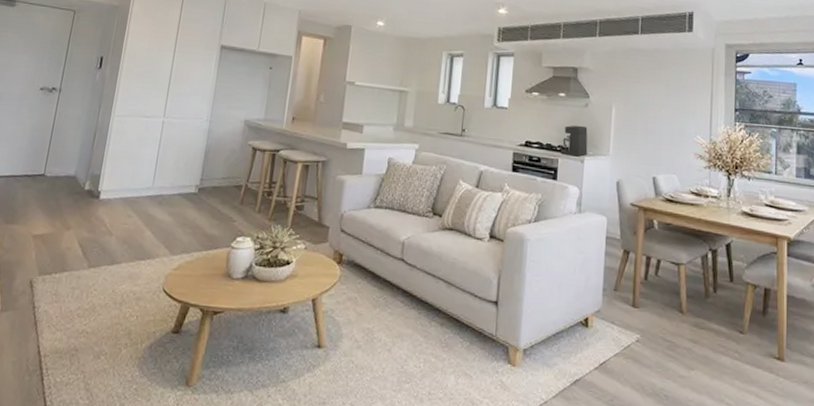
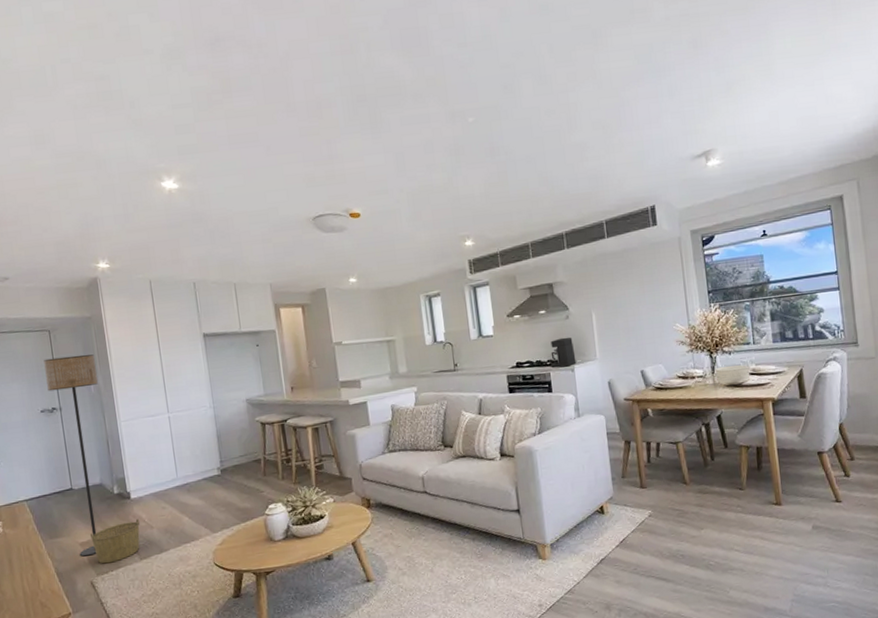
floor lamp: none [30,37,110,252] -> present [43,354,98,557]
basket: none [44,221,101,265] -> present [90,518,140,564]
bowl: none [731,191,768,216] -> present [714,365,751,387]

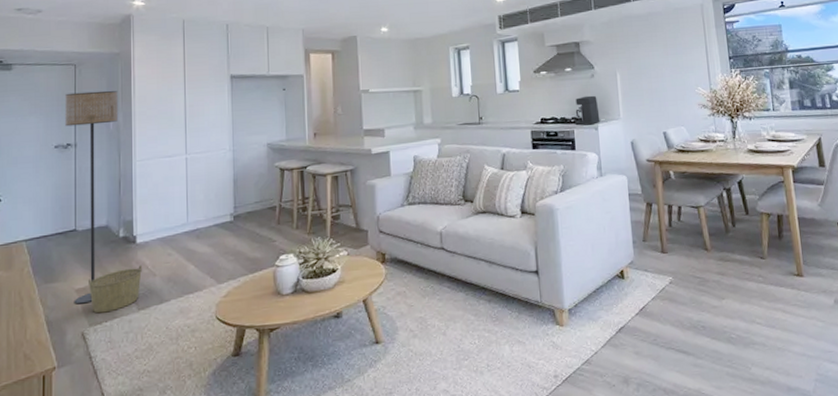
bowl: present [714,365,751,387] -> none [735,130,771,152]

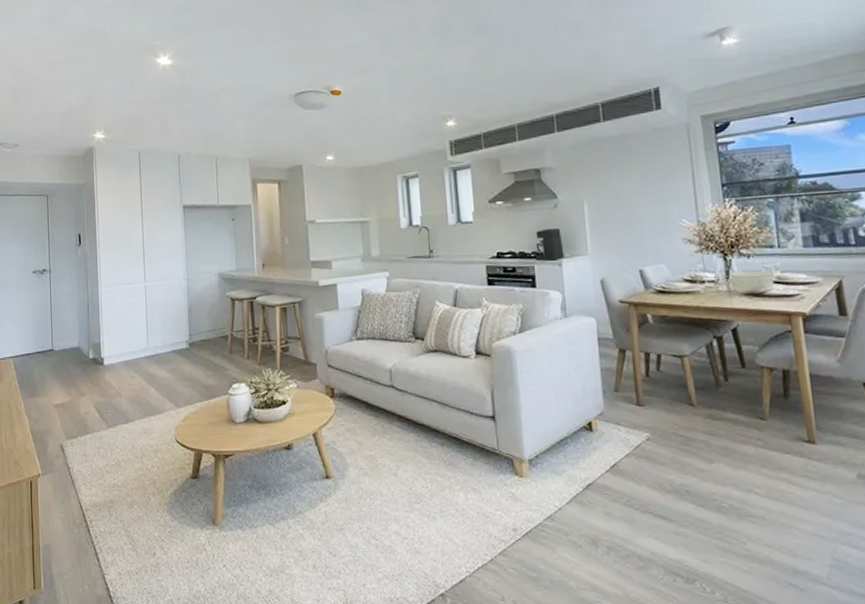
floor lamp: present [65,90,117,305] -> none [40,219,85,419]
basket: present [89,265,142,314] -> none [65,385,110,428]
bowl: none [735,130,771,152] -> present [729,270,775,296]

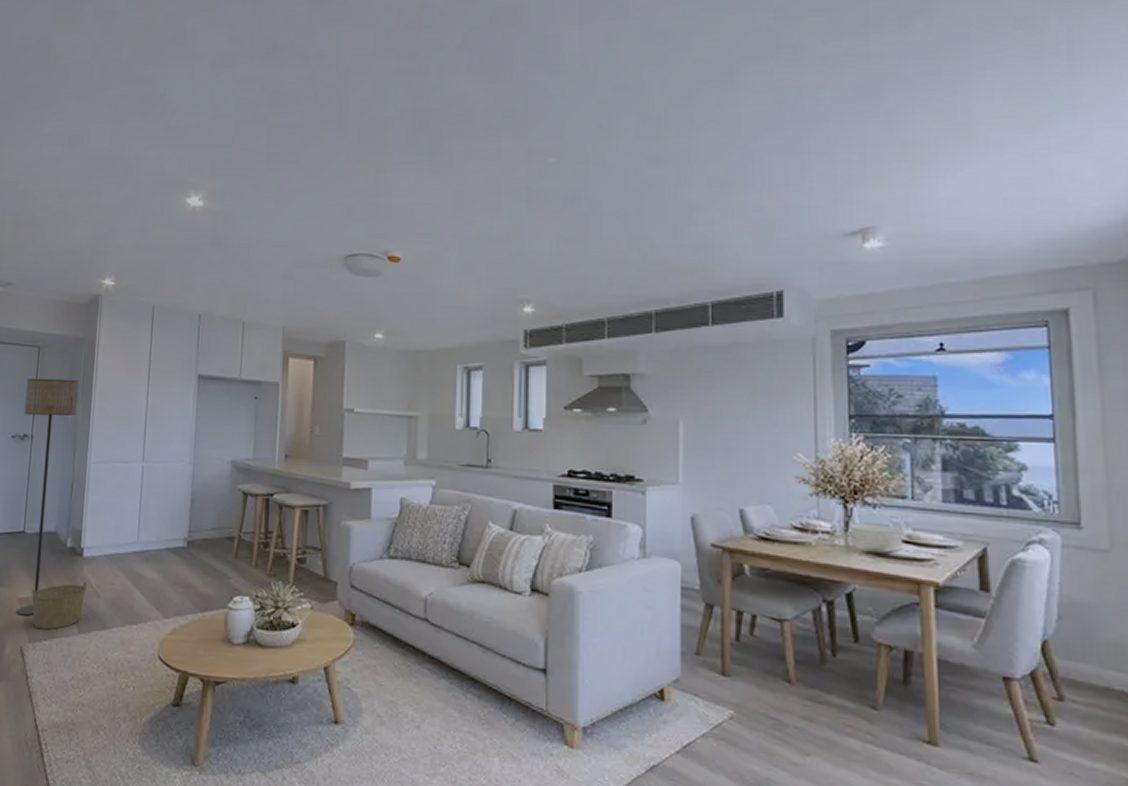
floor lamp: none [40,219,85,419] -> present [17,378,78,616]
basket: none [65,385,110,428] -> present [31,582,87,630]
coffee maker: present [535,227,565,262] -> none [614,447,650,489]

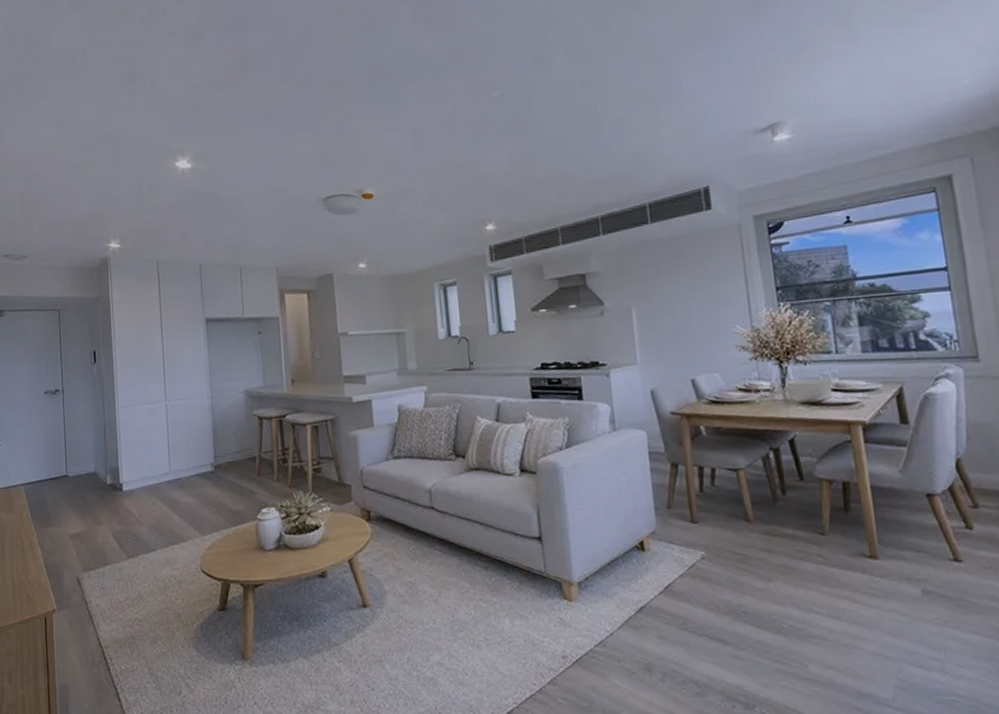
floor lamp: present [17,378,78,616] -> none [51,335,100,550]
basket: present [31,582,87,630] -> none [81,513,129,560]

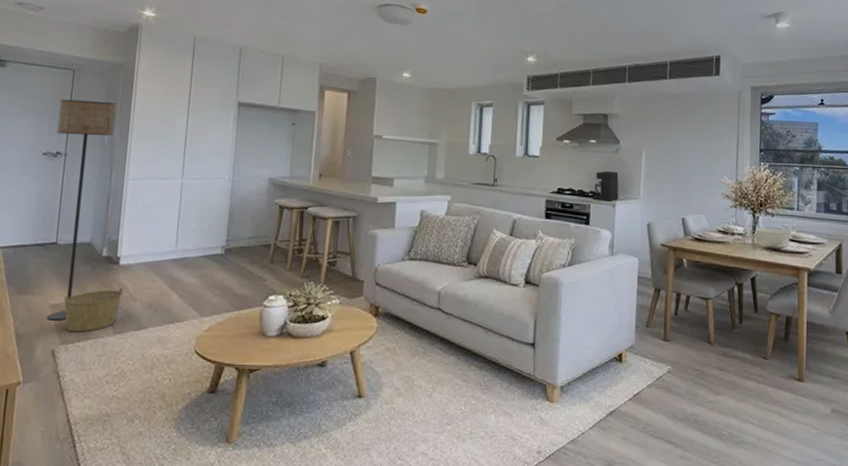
floor lamp: none [51,335,100,550] -> present [48,99,116,321]
basket: none [81,513,129,560] -> present [64,287,123,333]
coffee maker: none [581,336,613,372] -> present [592,170,619,203]

